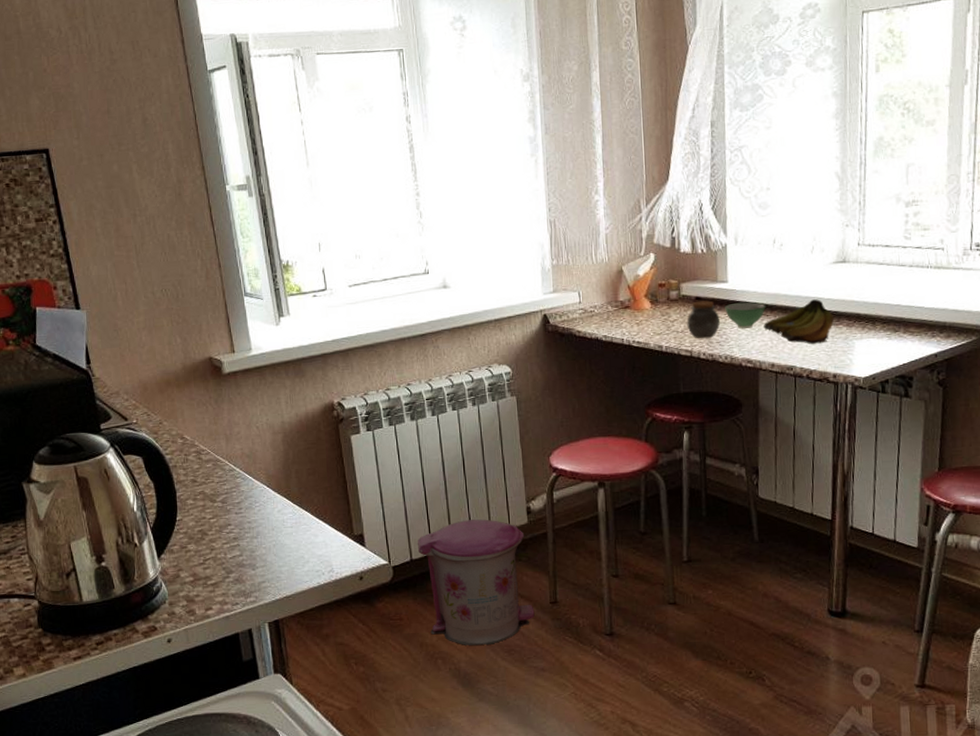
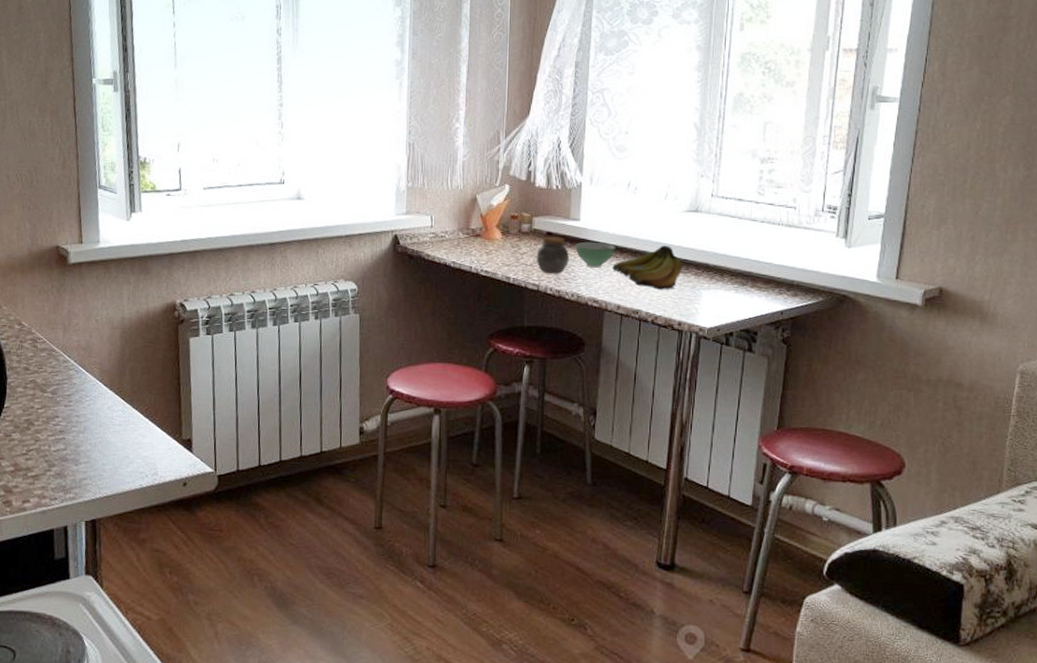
trash can: present [417,519,535,645] -> none [245,434,358,566]

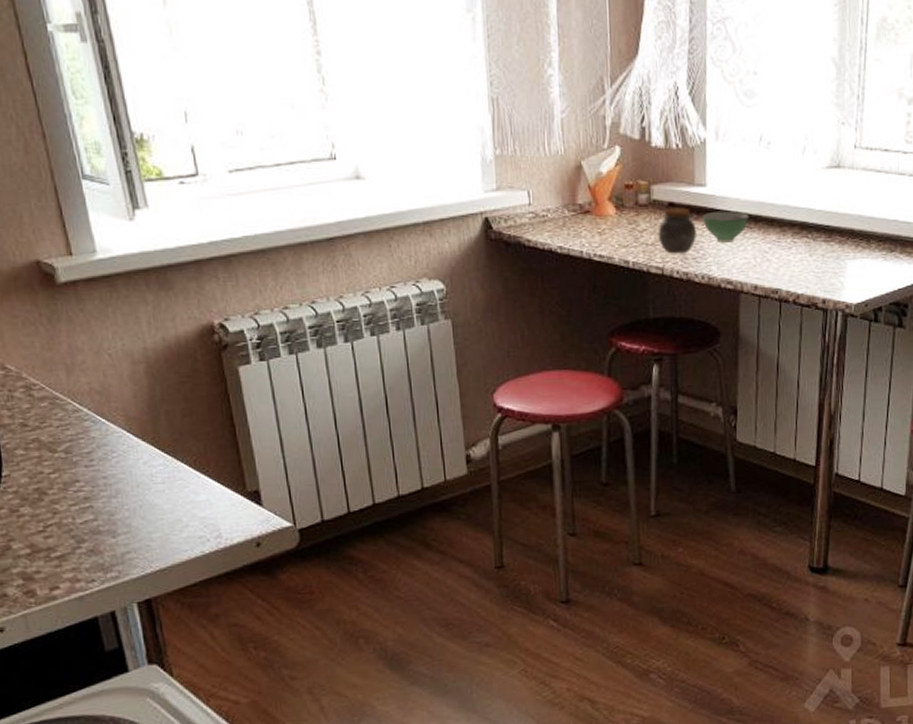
fruit: present [612,245,683,291] -> none [746,210,826,265]

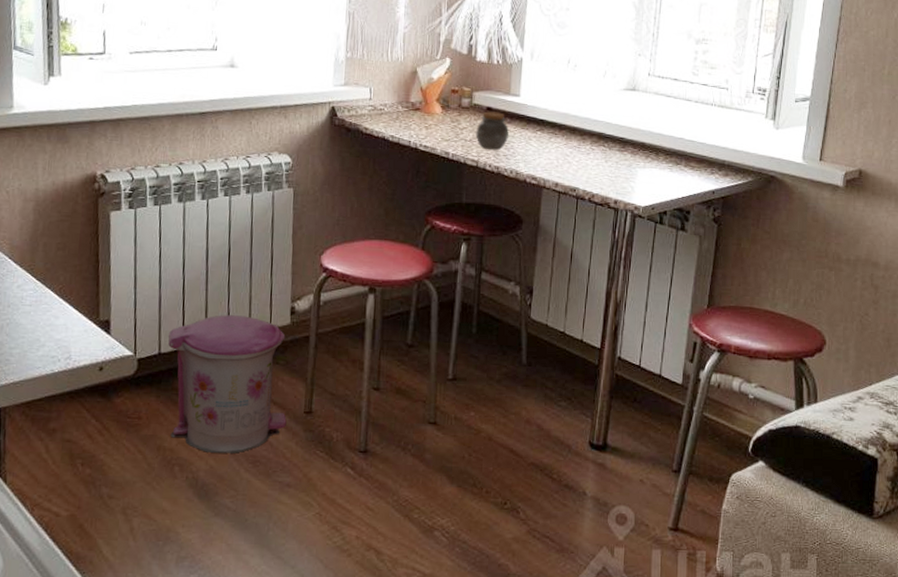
trash can: none [329,470,477,621] -> present [168,315,287,454]
bowl: present [702,210,750,244] -> none [515,117,556,146]

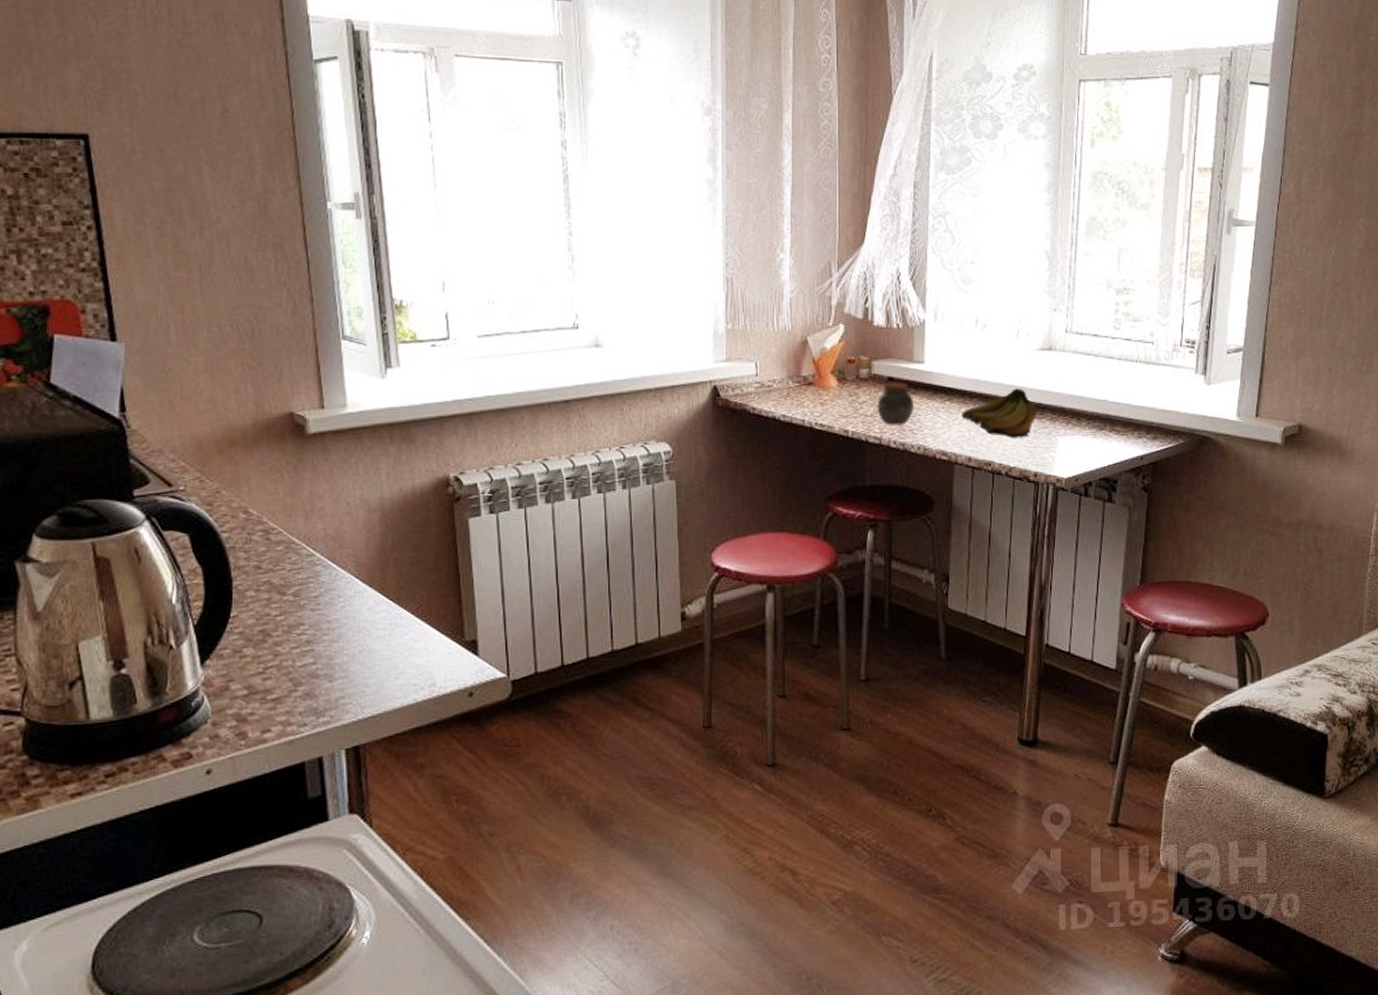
trash can: present [168,315,287,454] -> none [544,625,684,778]
fruit: none [551,123,620,169] -> present [961,388,1038,439]

